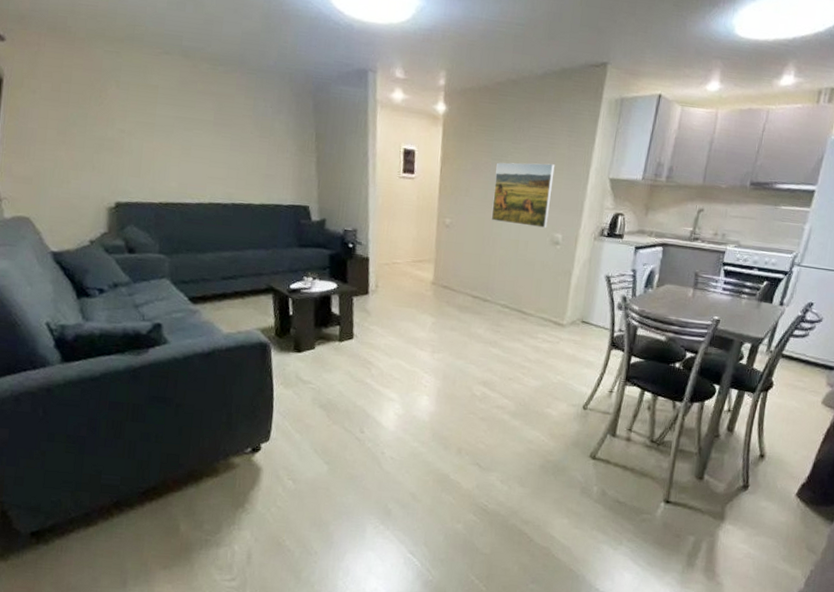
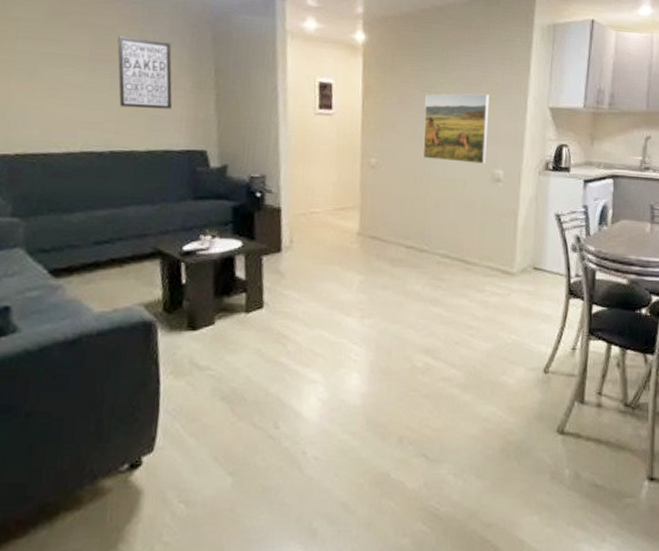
wall art: none [236,103,281,169] -> present [117,36,173,110]

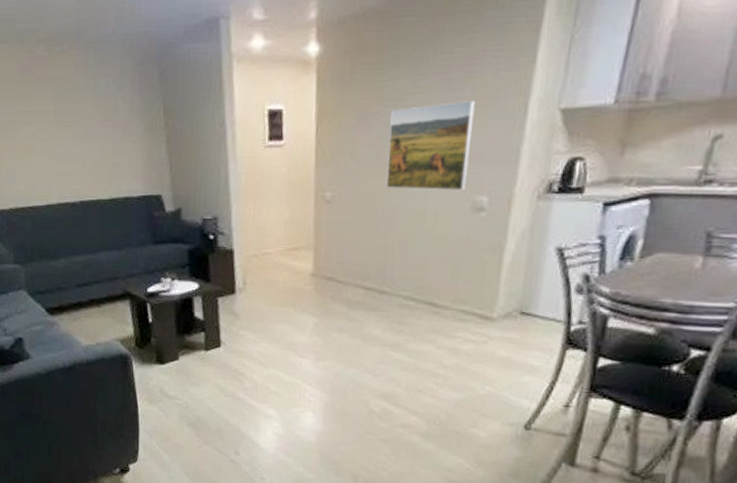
wall art: present [117,36,173,110] -> none [76,85,128,158]

